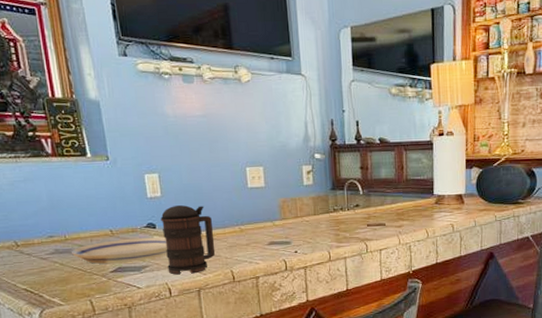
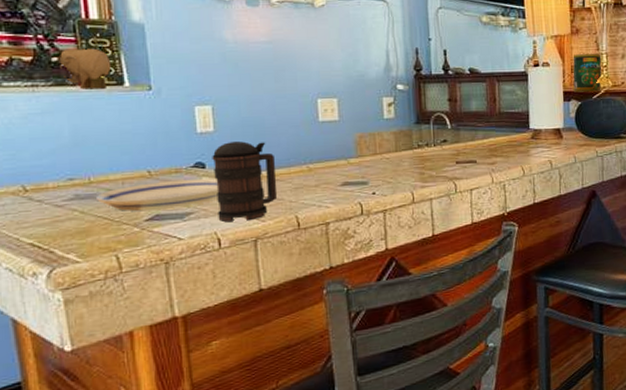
decorative figurine: none [34,124,76,161] -> present [60,48,112,90]
can: none [475,122,503,160] -> present [573,54,602,93]

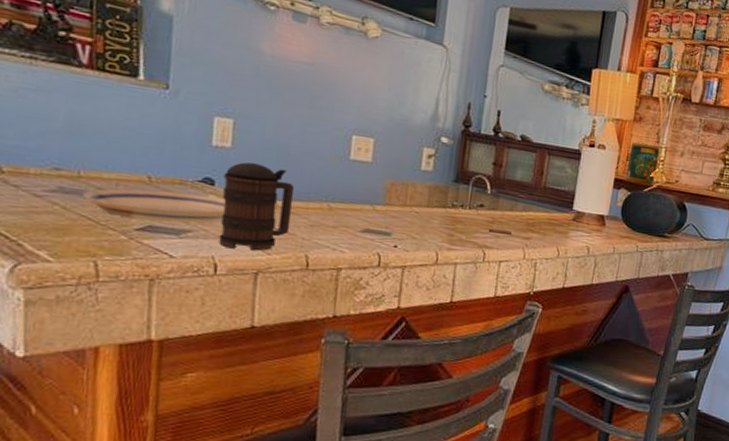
decorative figurine: present [60,48,112,90] -> none [67,25,128,79]

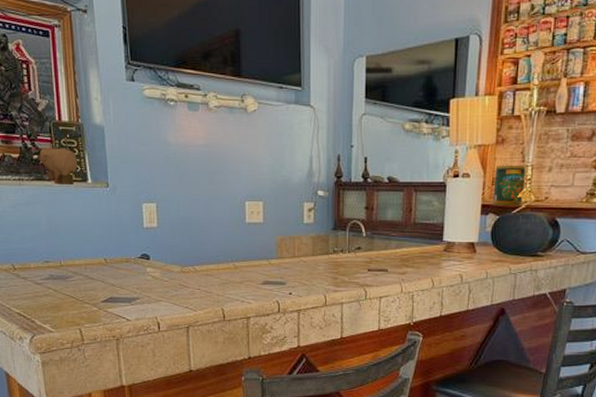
decorative figurine: none [67,25,128,79] -> present [39,148,78,186]
plate: present [82,188,226,224] -> none [65,268,159,293]
beer mug: present [218,162,294,251] -> none [155,237,208,309]

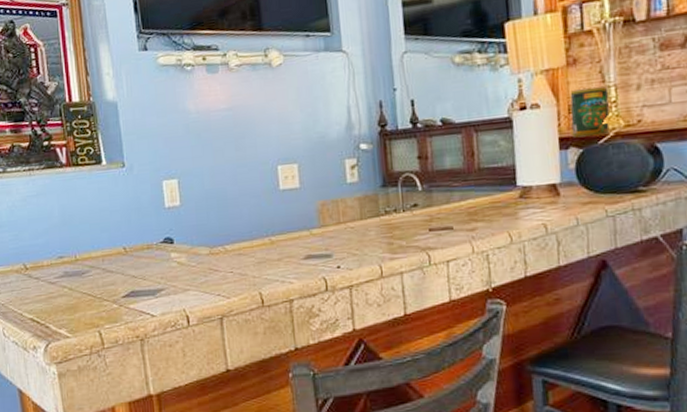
decorative figurine: present [39,148,78,186] -> none [50,130,91,171]

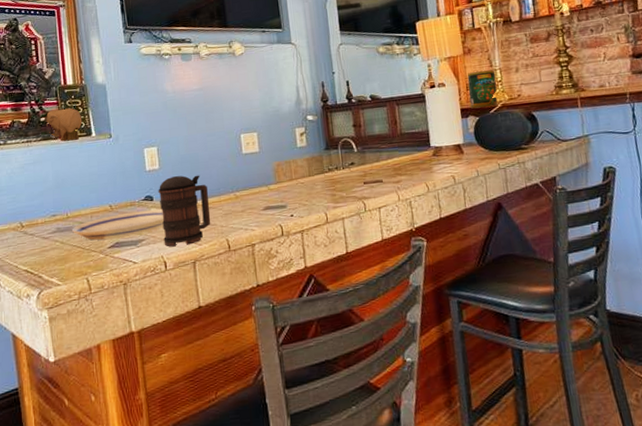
decorative figurine: none [50,130,91,171] -> present [46,107,83,142]
plate: none [81,253,186,288] -> present [71,208,164,241]
beer mug: none [179,214,241,299] -> present [158,175,211,247]

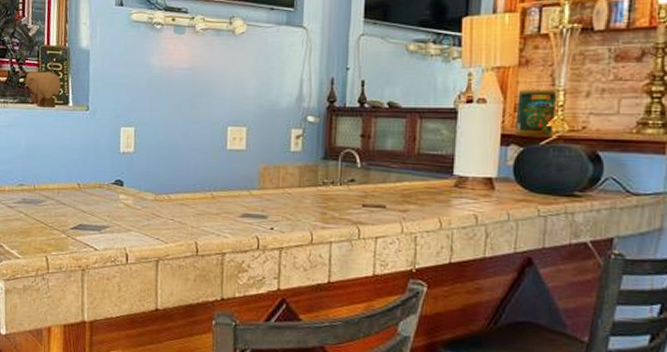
plate: present [71,208,164,241] -> none [37,194,132,220]
beer mug: present [158,175,211,247] -> none [128,163,183,240]

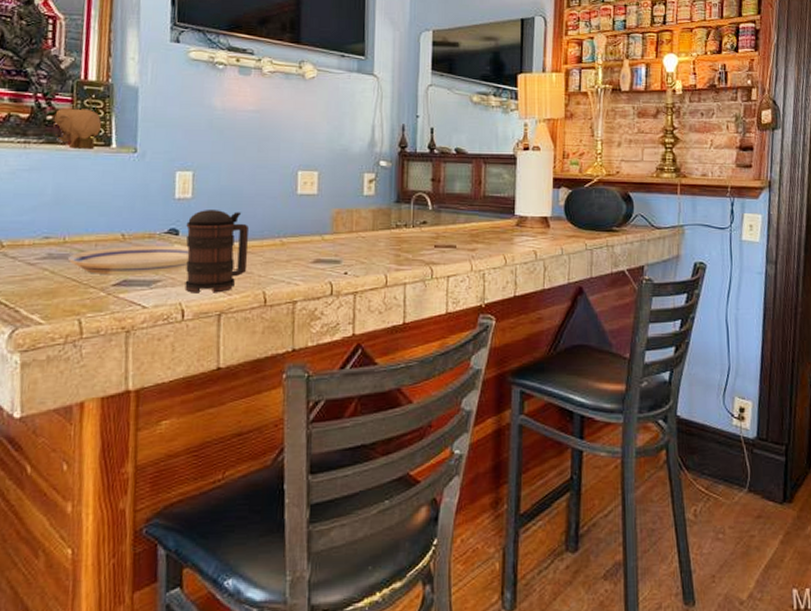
plate: none [37,194,132,220] -> present [67,245,189,274]
beer mug: none [128,163,183,240] -> present [184,210,248,293]
can: present [515,90,556,137] -> none [564,140,595,180]

